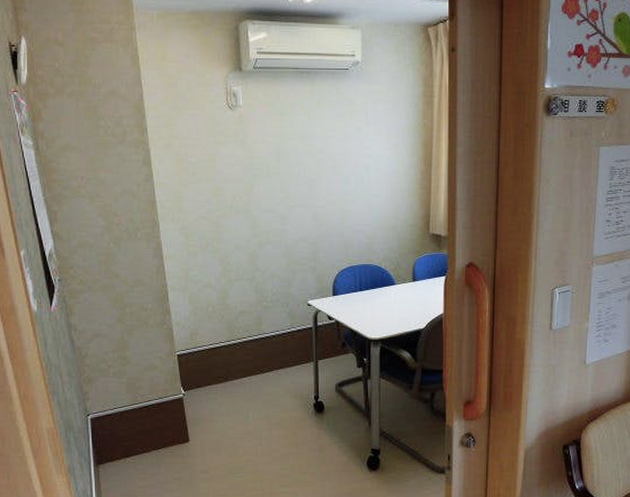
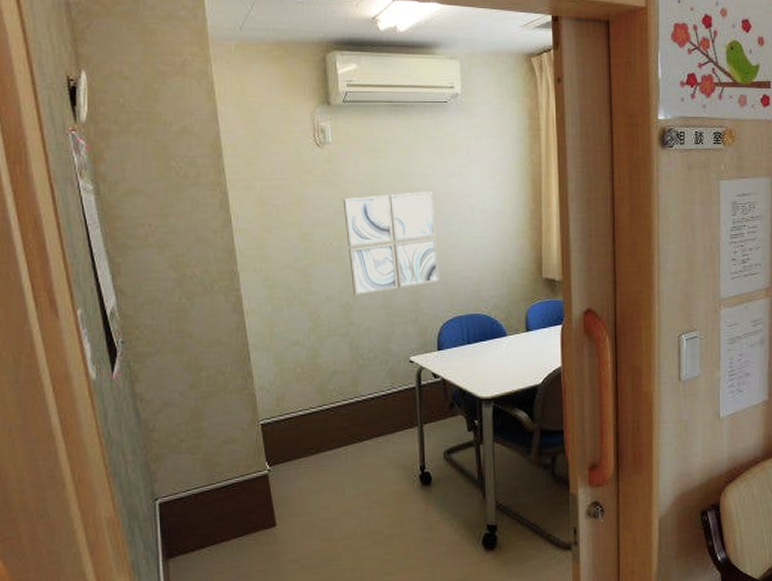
wall art: none [251,152,336,245] -> present [343,191,440,295]

